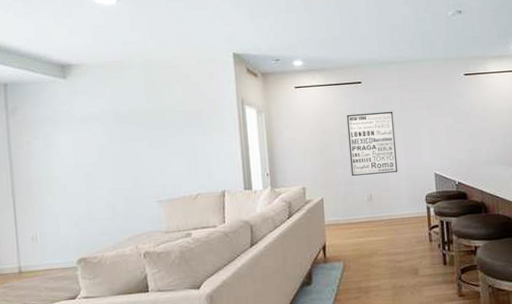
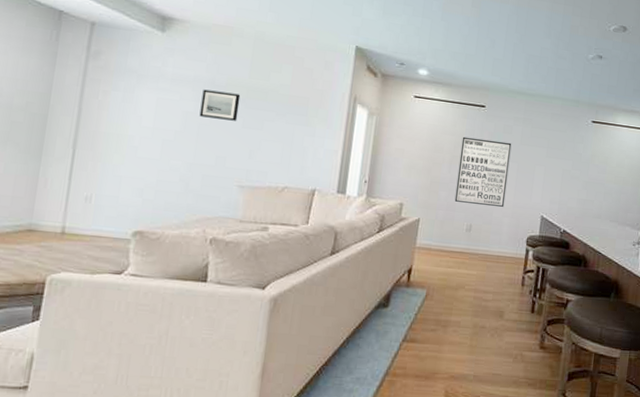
wall art: none [109,119,144,147] -> present [199,89,241,121]

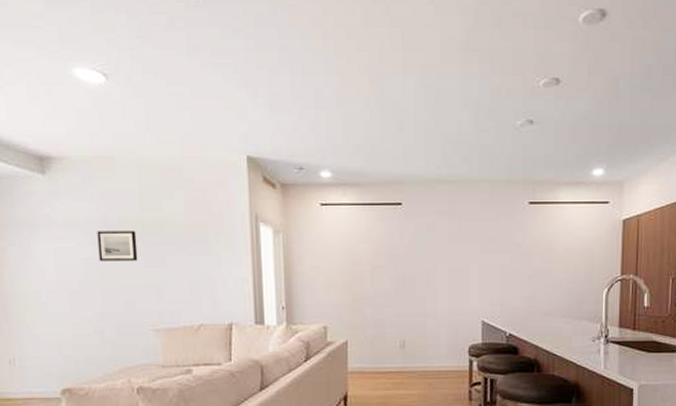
wall art: present [454,136,512,207] -> none [381,242,439,317]

